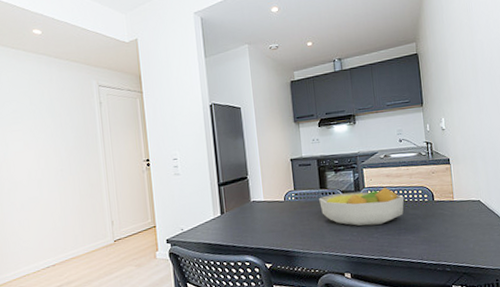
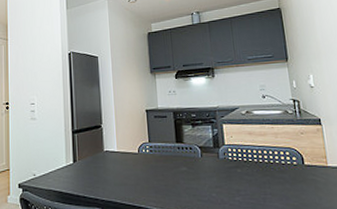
fruit bowl: present [319,186,405,226] -> none [175,145,270,187]

